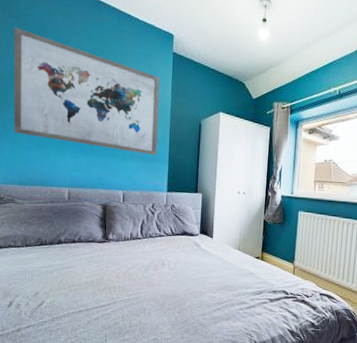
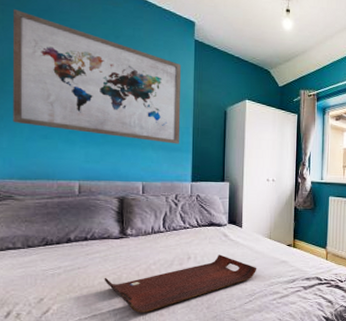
serving tray: none [89,262,226,312] -> present [104,254,257,313]

